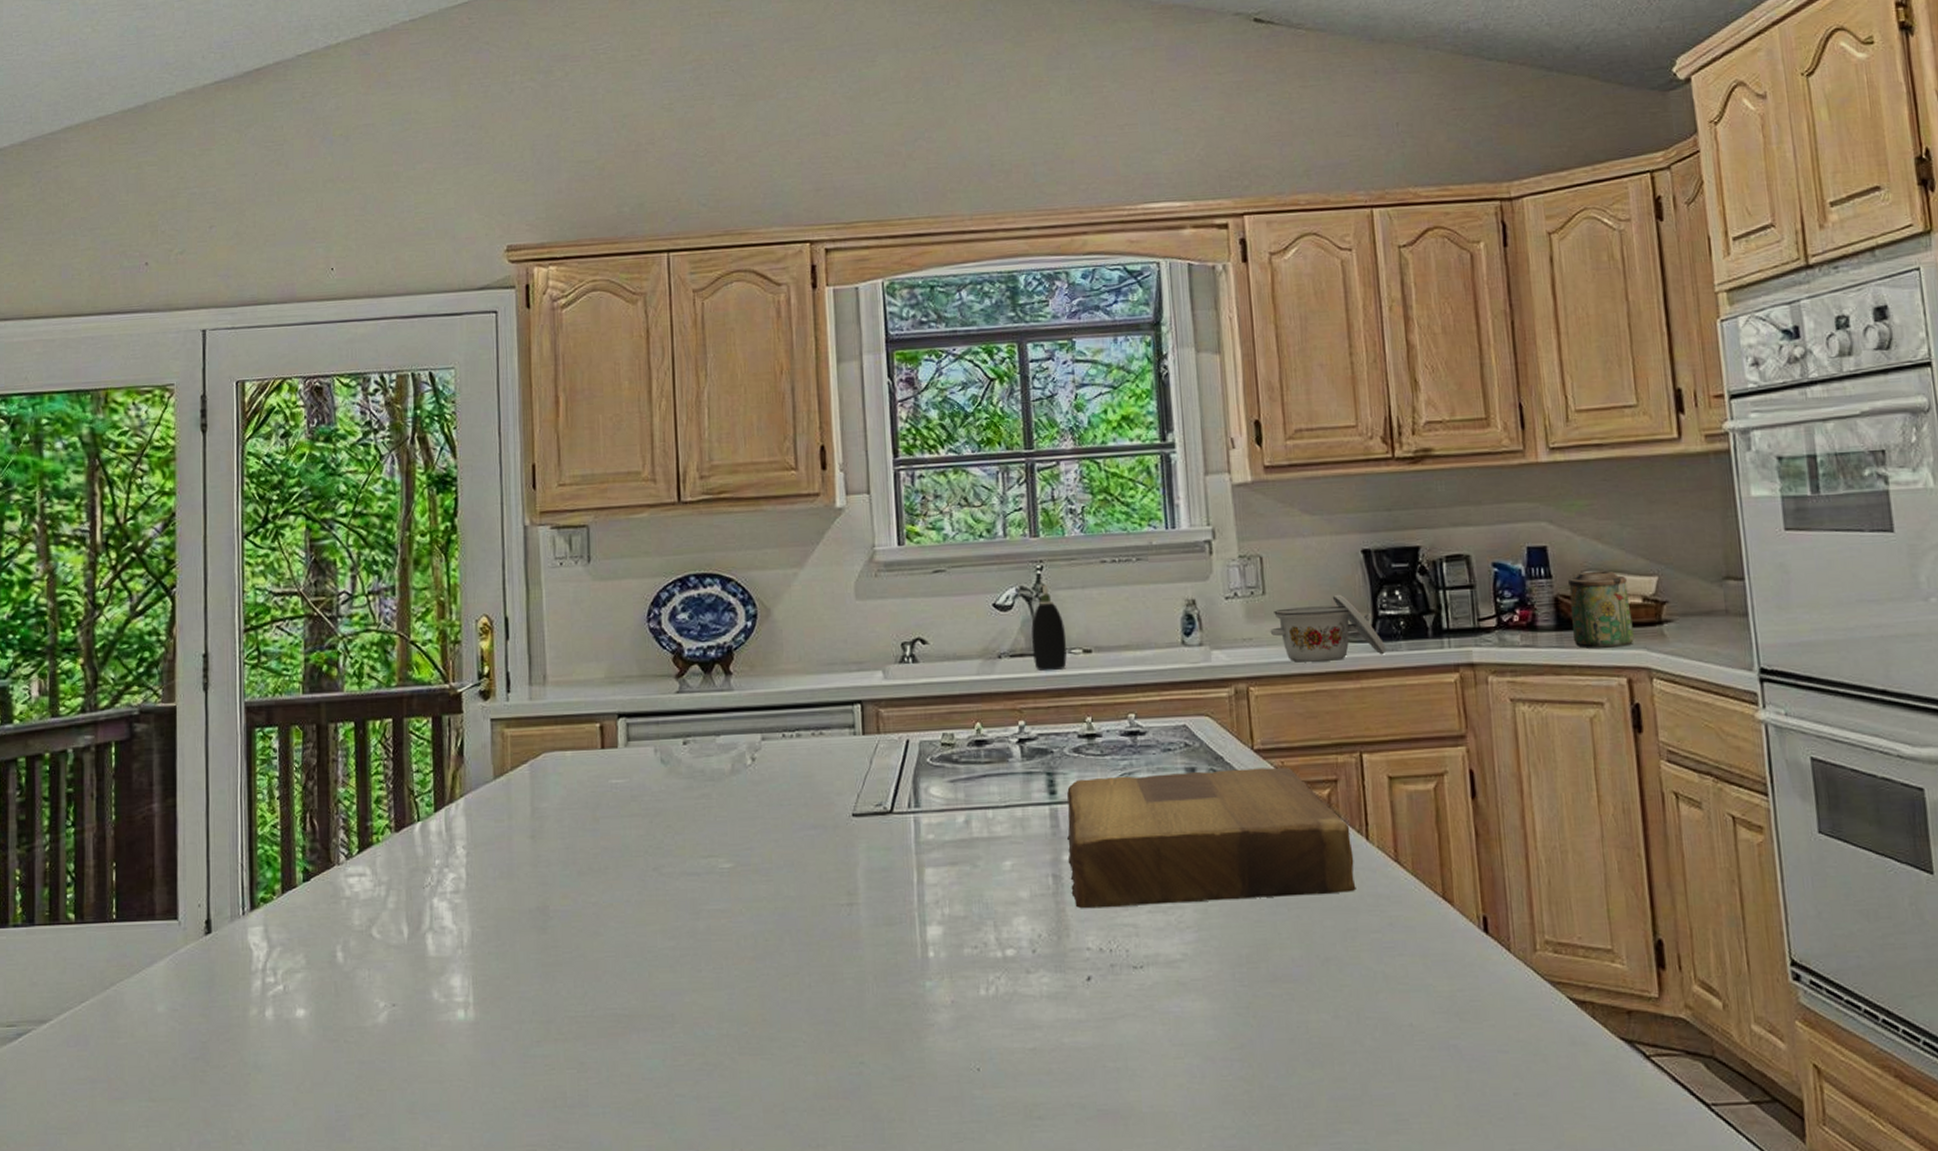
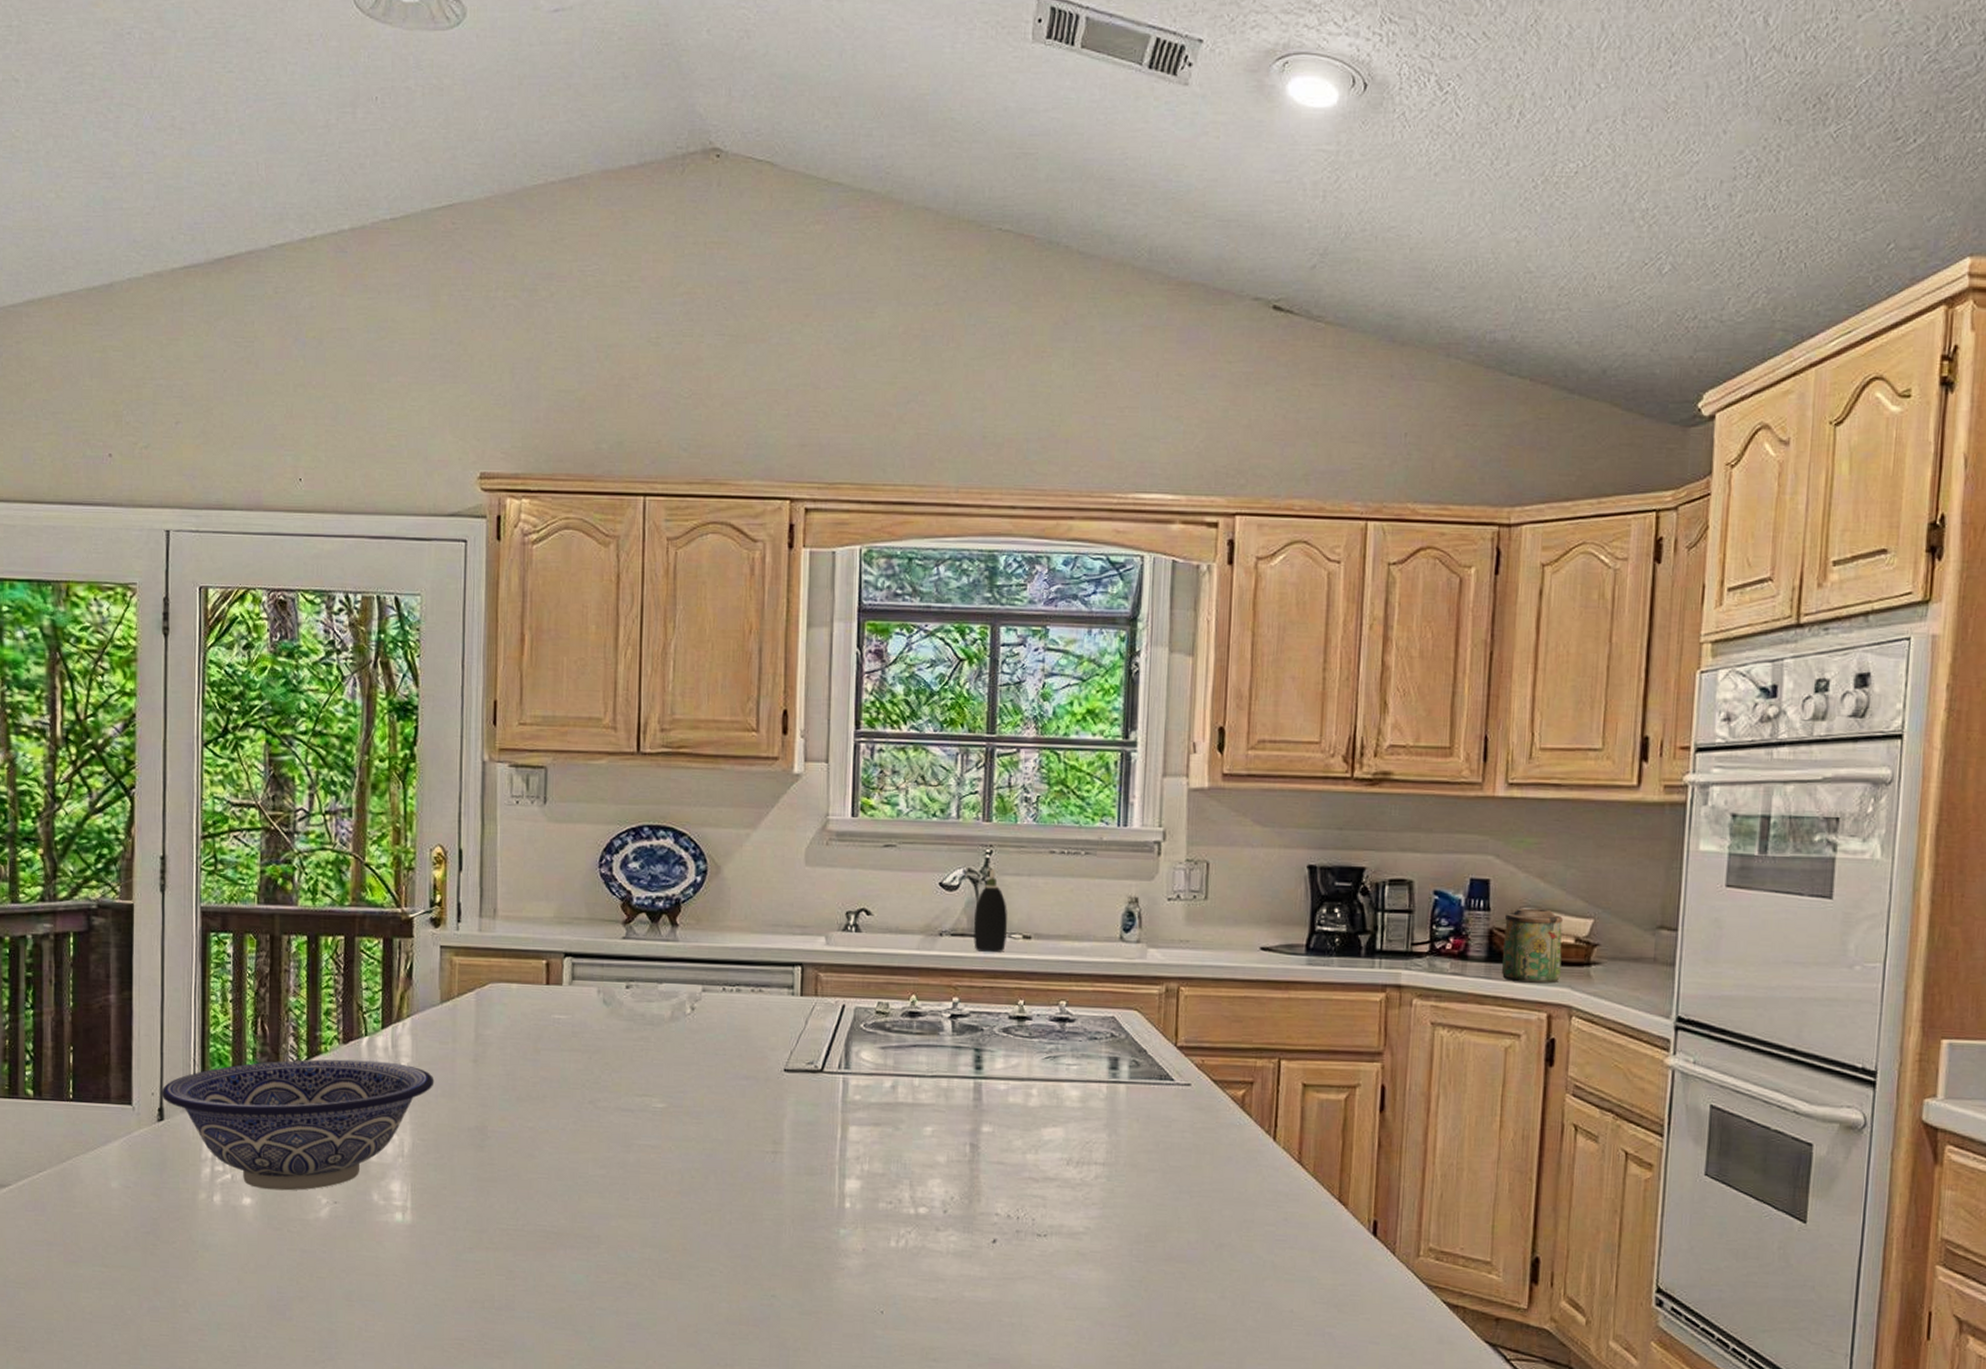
decorative bowl: none [208,847,492,998] -> present [162,1059,435,1191]
cutting board: present [1067,767,1356,909] -> none [986,1058,1259,1187]
cooking pot: present [1270,594,1386,662] -> none [1207,906,1318,970]

